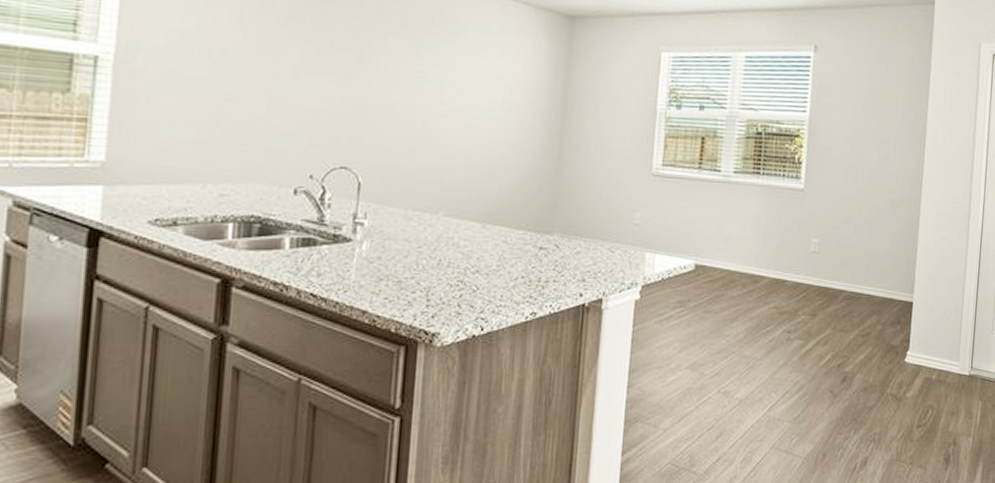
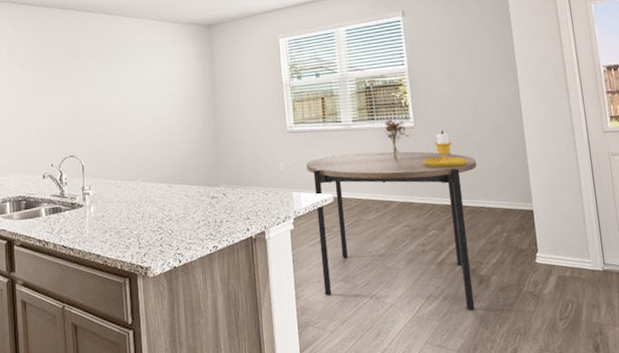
dining table: none [664,212,864,413] -> present [306,151,477,311]
bouquet: none [769,176,796,227] -> present [384,119,409,160]
candlestick: none [806,198,855,244] -> present [423,130,468,168]

